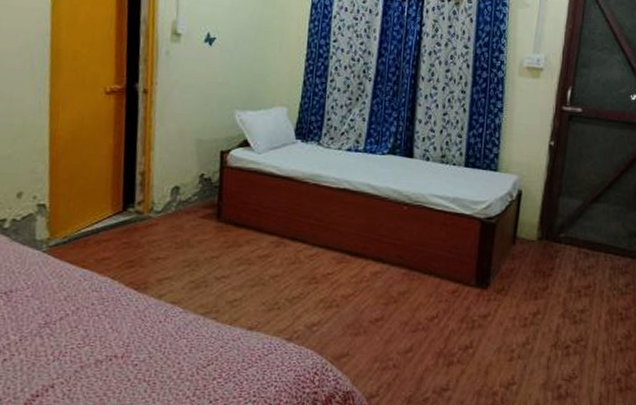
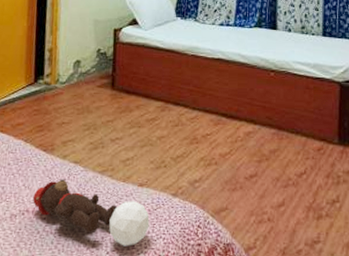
teddy bear: none [122,321,260,395] -> present [33,179,150,246]

